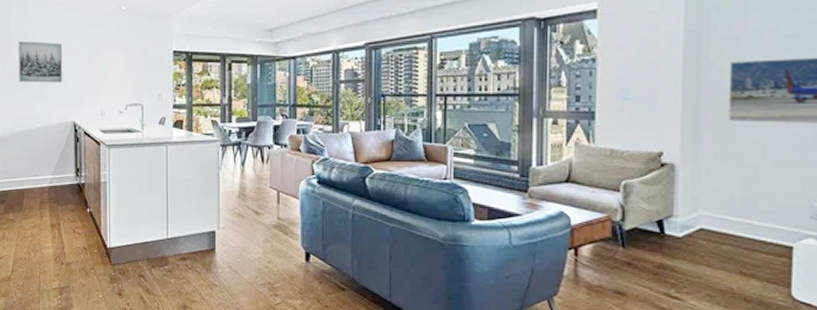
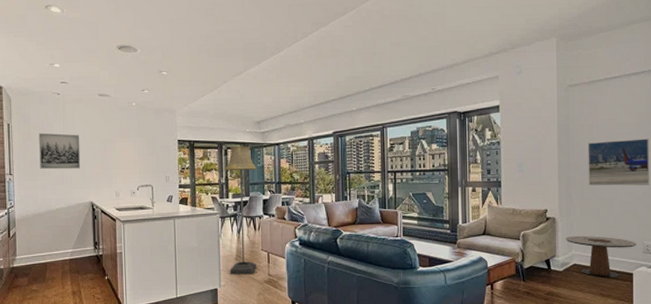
floor lamp: none [227,59,267,217] -> present [224,146,257,275]
side table: none [689,189,801,252] -> present [565,235,636,278]

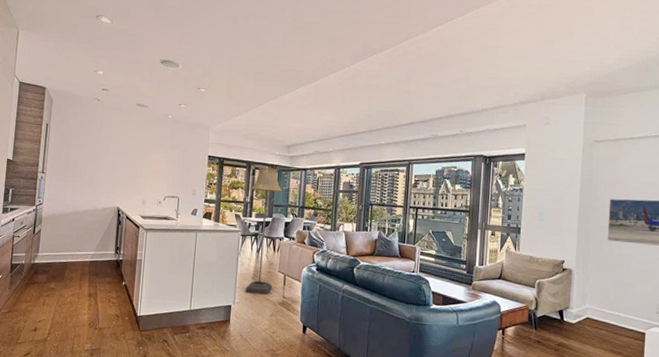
wall art: present [39,133,81,170] -> none [72,135,114,174]
side table: present [565,235,636,278] -> none [580,289,651,336]

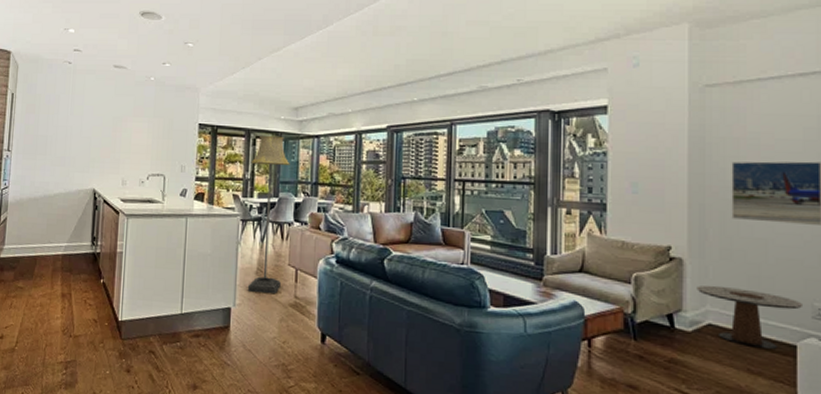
side table: none [580,289,651,336] -> present [697,285,802,350]

